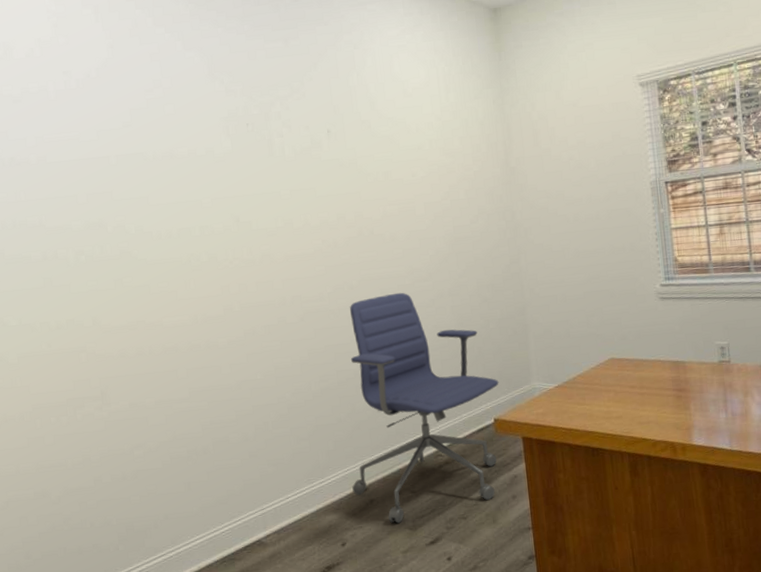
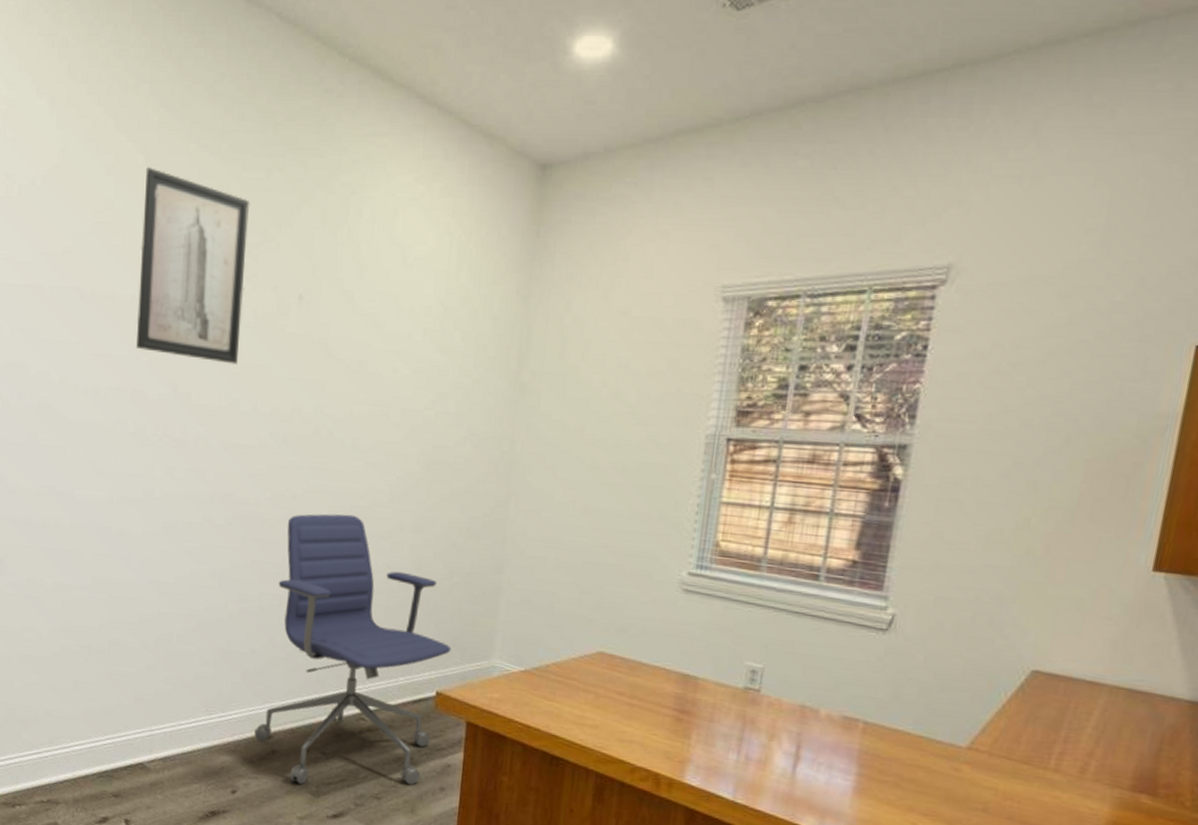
wall art: none [185,50,286,194] -> present [136,167,250,364]

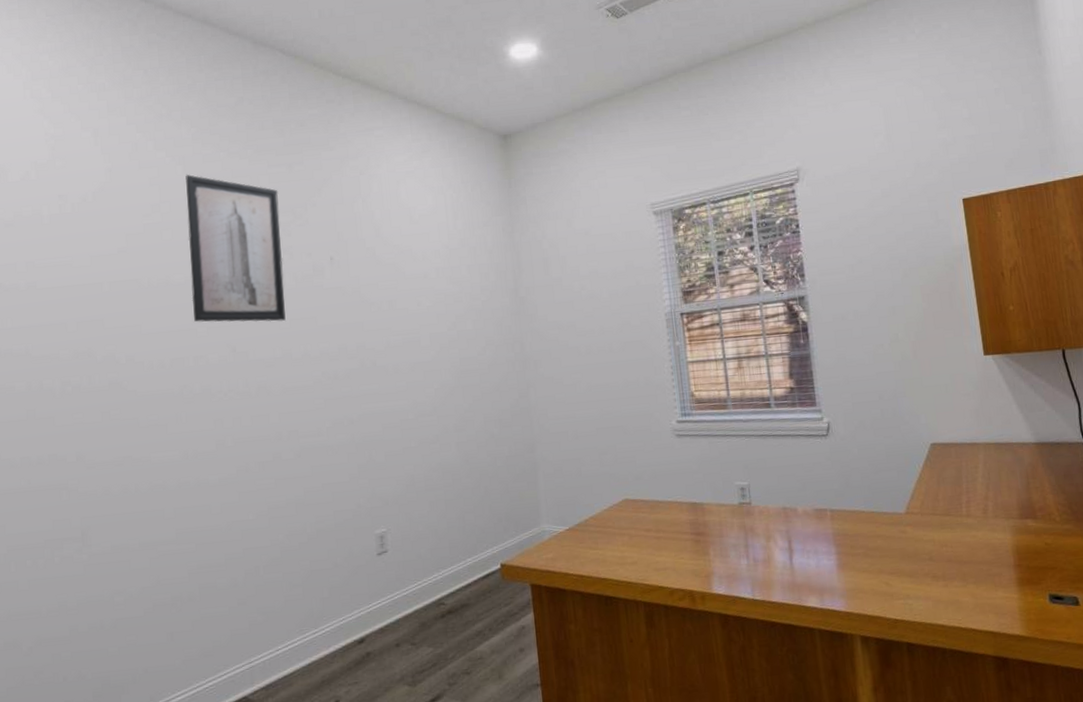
office chair: present [254,514,452,786] -> none [347,427,506,679]

